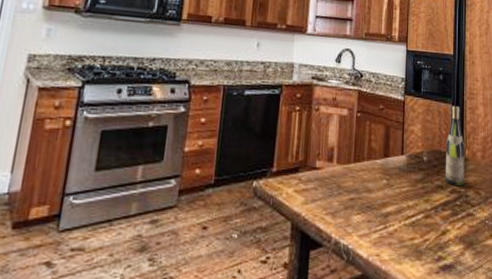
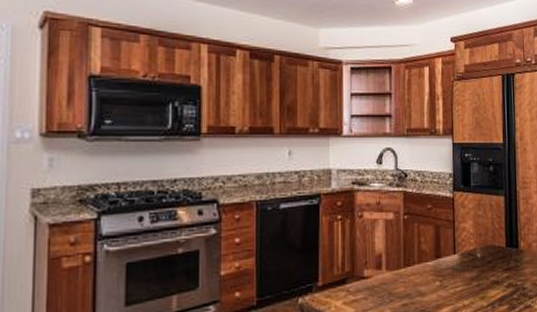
wine bottle: present [445,105,465,187] -> none [500,197,521,280]

